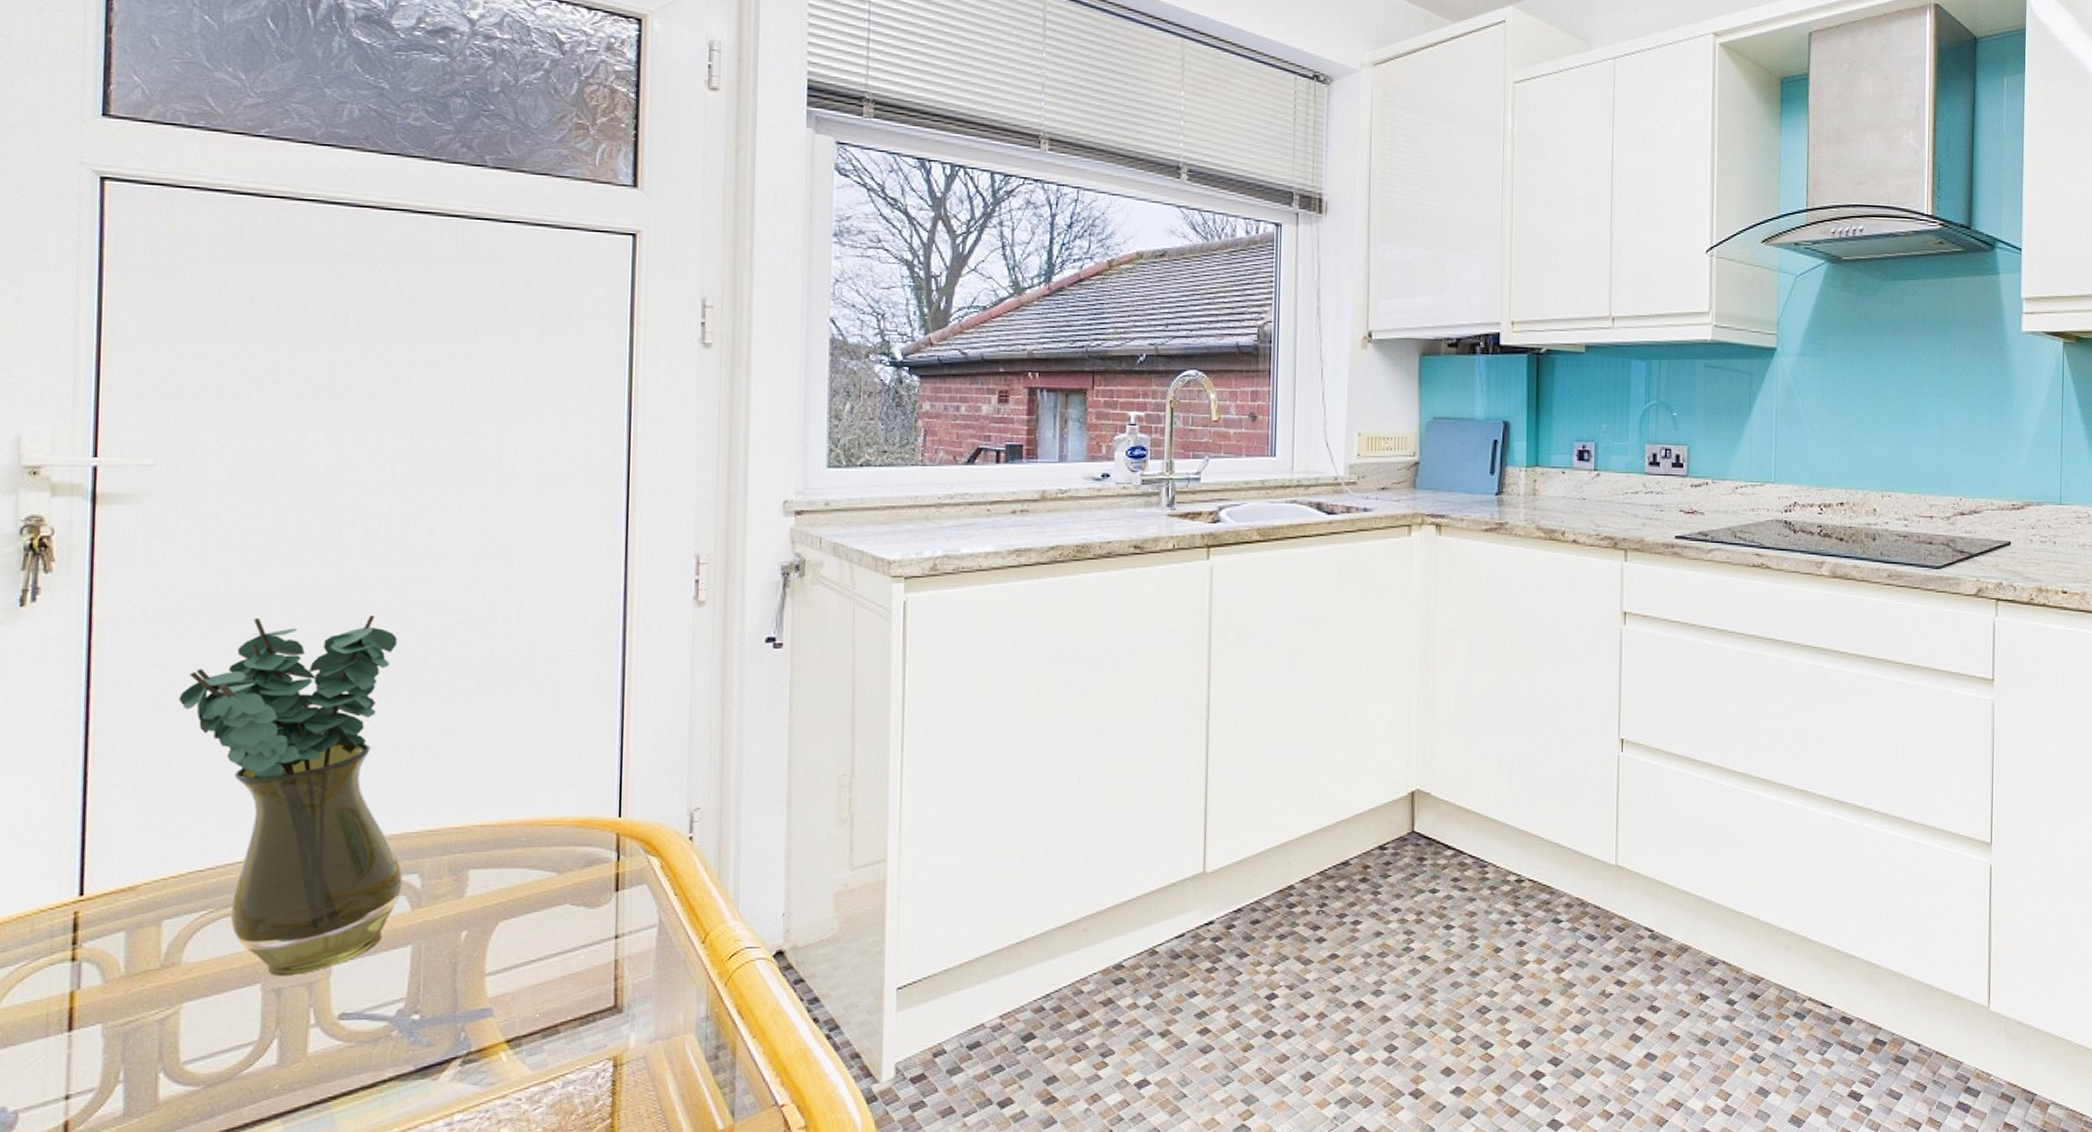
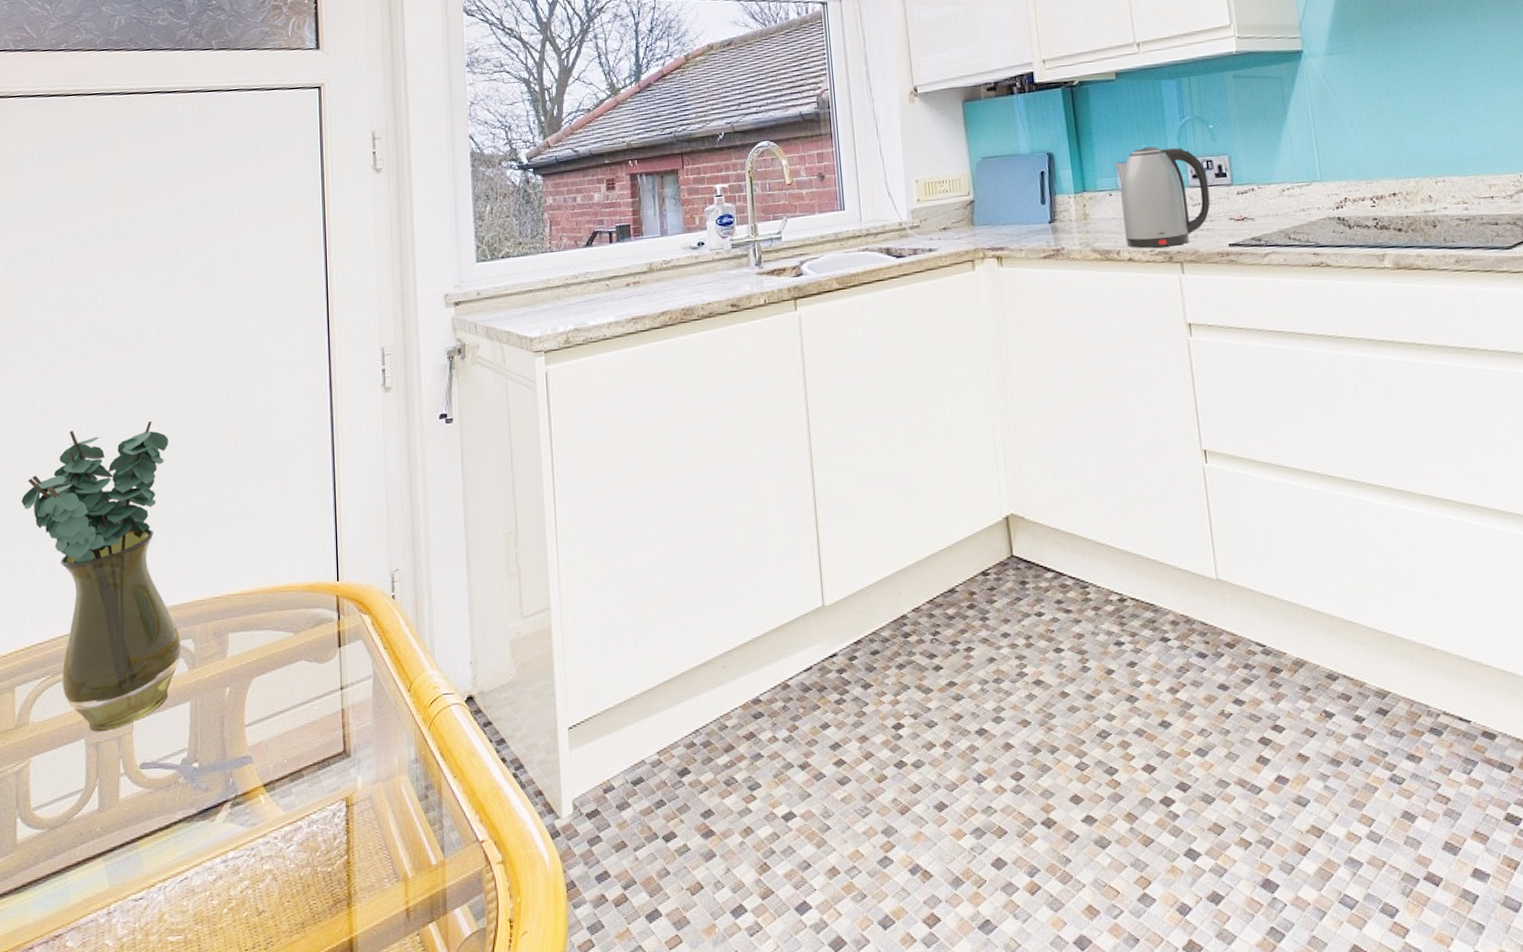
kettle: none [1572,426,1664,532] -> present [1116,146,1211,249]

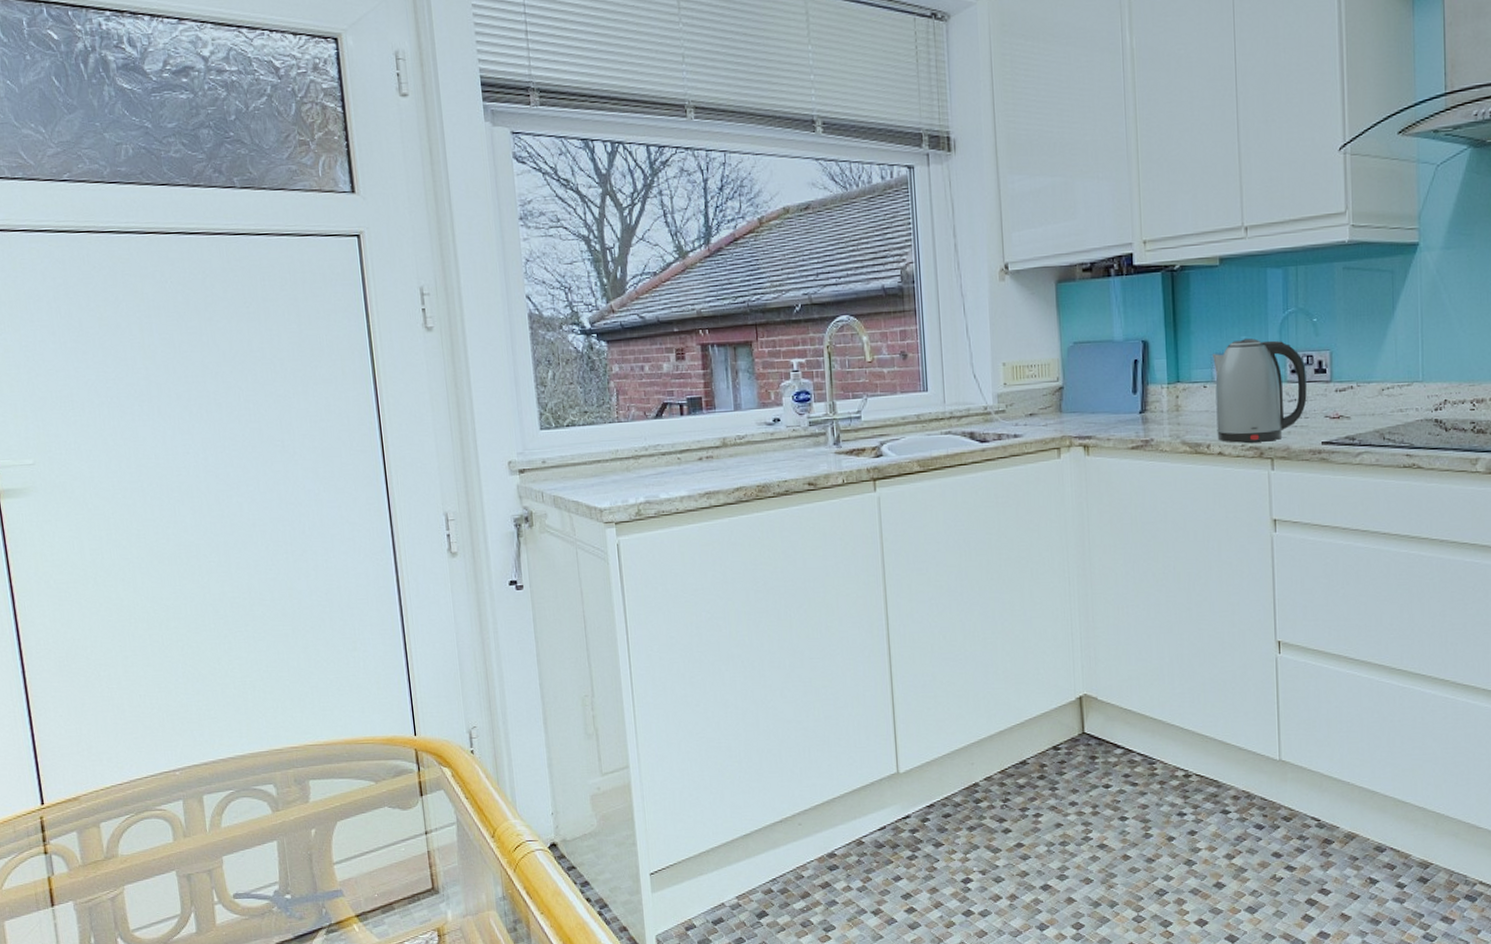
vase: present [21,420,181,732] -> none [82,576,264,865]

